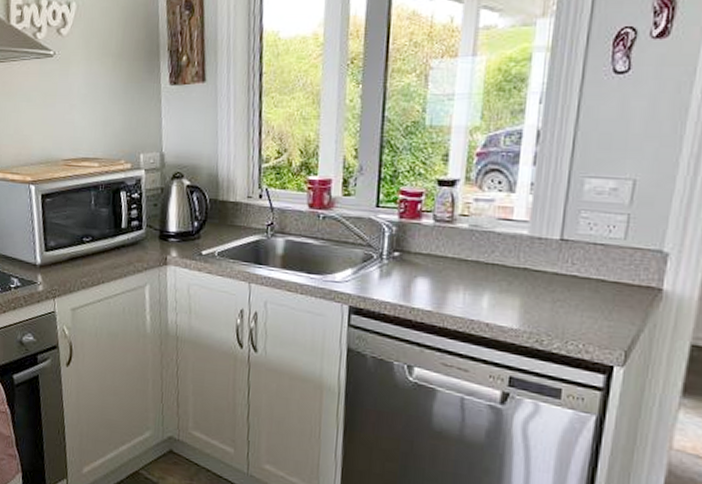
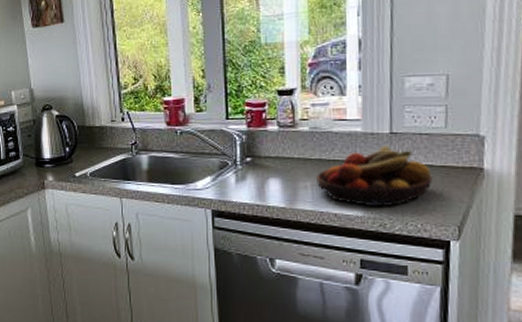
fruit bowl: none [470,252,602,322] -> present [316,144,432,207]

